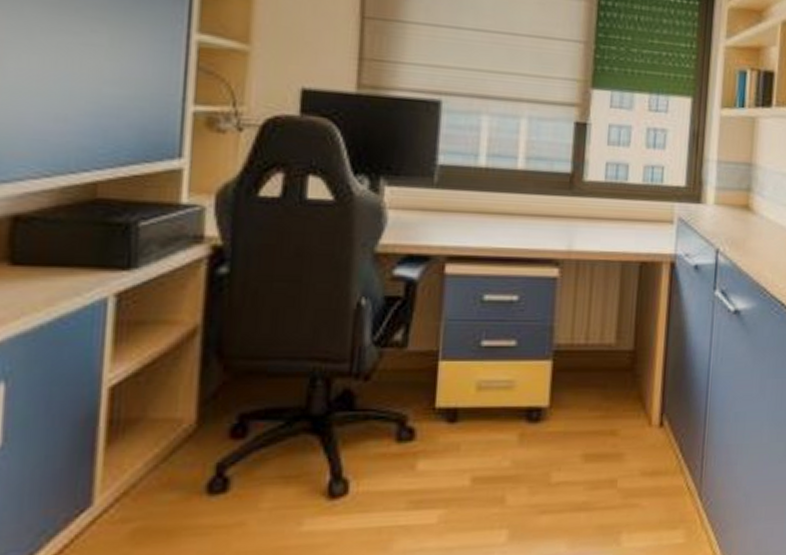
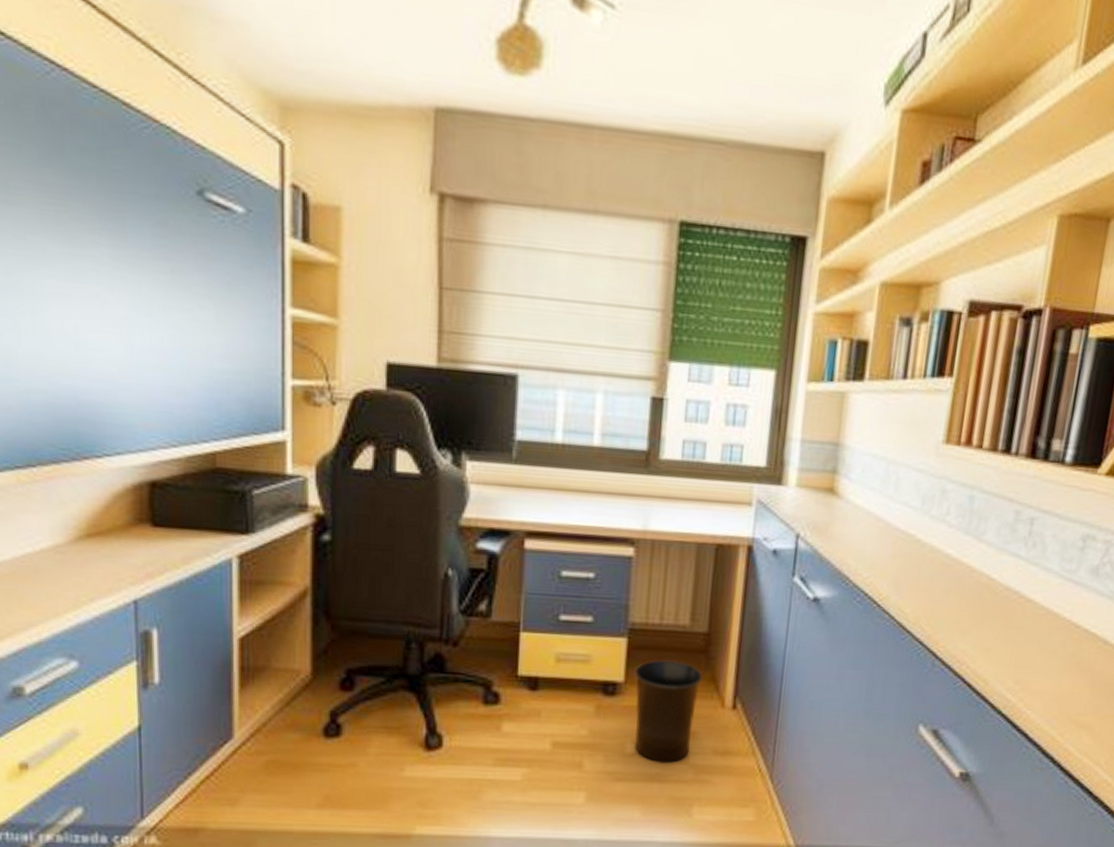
waste bin: none [560,381,629,490] -> present [634,660,703,764]

